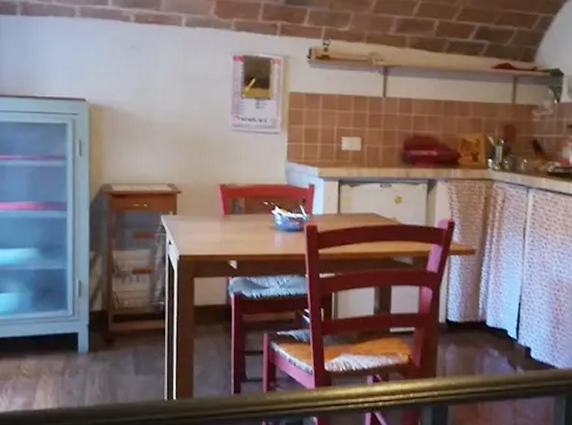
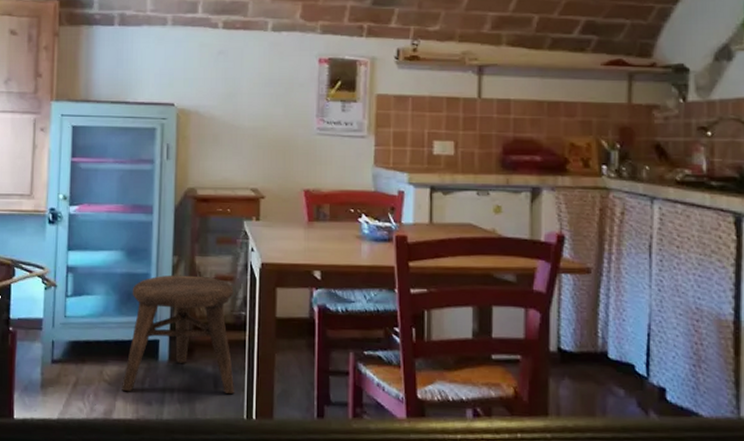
stool: none [40,269,156,384] -> present [121,275,235,395]

